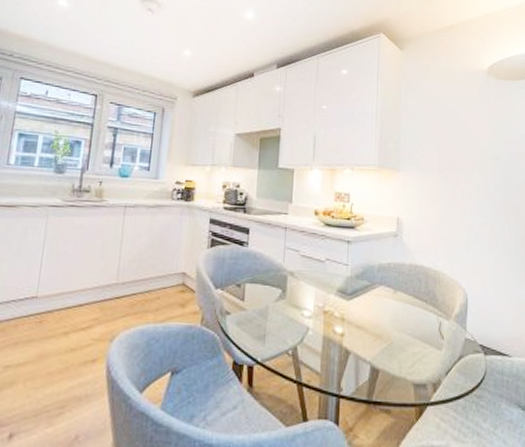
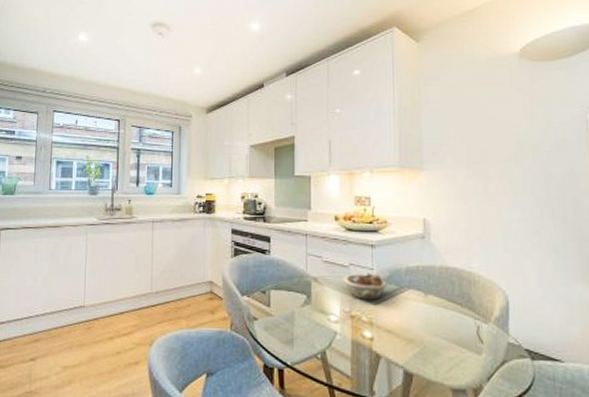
succulent planter: none [319,268,360,296] -> present [344,273,387,300]

